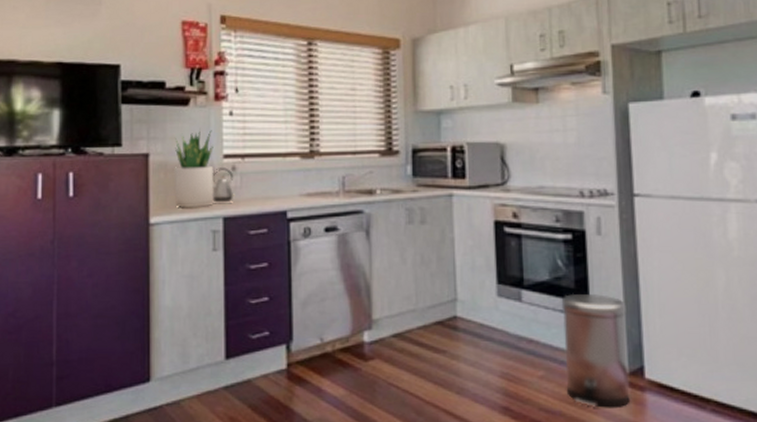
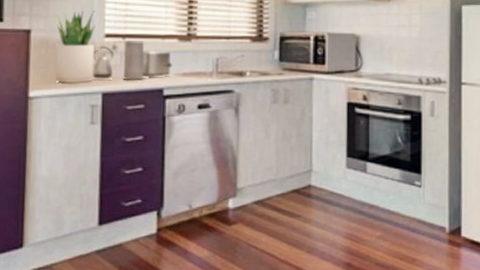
canister: none [243,160,266,203] -> present [122,41,145,80]
toaster: none [264,169,296,199] -> present [142,50,173,77]
pedal bin: present [561,294,630,408] -> none [399,166,450,262]

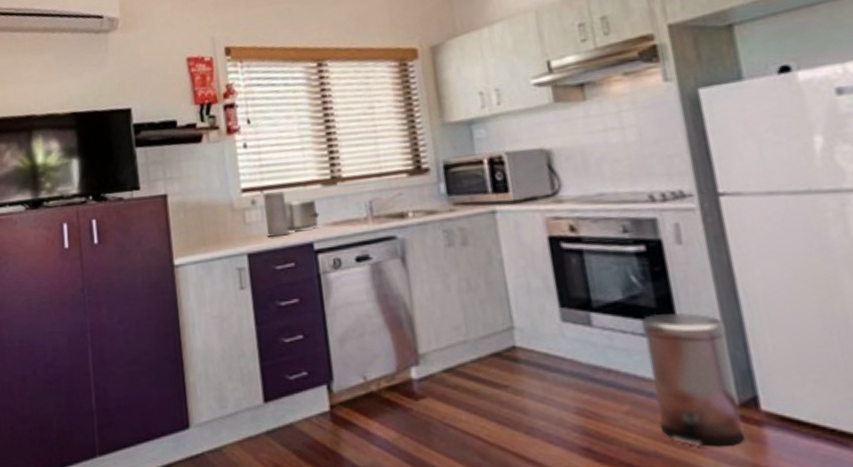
planter: present [54,9,96,84] -> none [191,165,236,247]
kettle: present [91,46,115,79] -> none [232,202,258,240]
pedal bin: none [399,166,450,262] -> present [641,313,745,447]

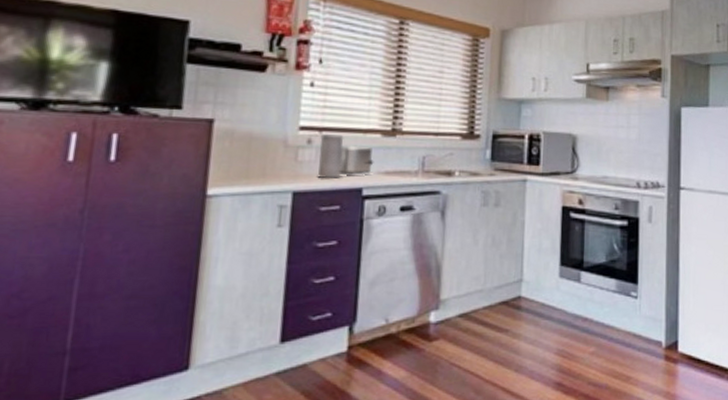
pedal bin: present [641,313,745,447] -> none [613,276,667,380]

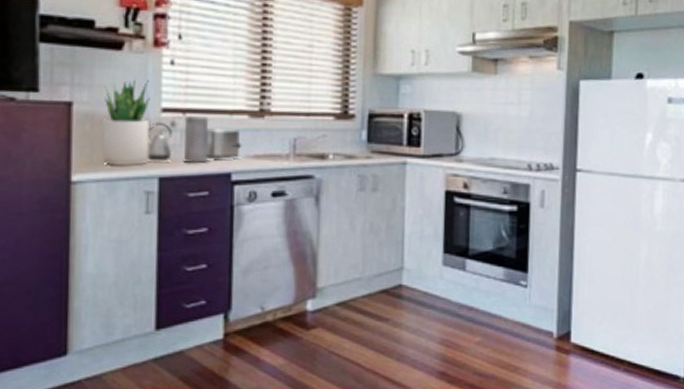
planter: none [239,98,289,181] -> present [102,78,150,167]
kettle: none [281,139,309,177] -> present [146,122,174,162]

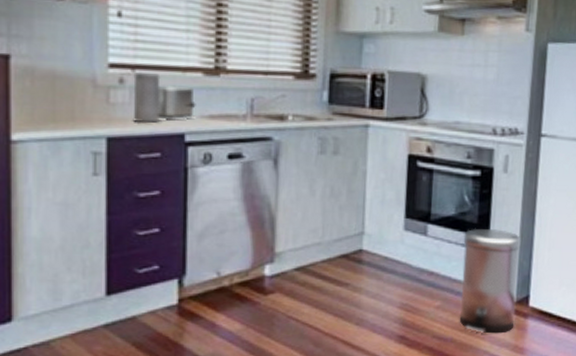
planter: present [102,78,150,167] -> none [44,30,96,125]
kettle: present [146,122,174,162] -> none [92,78,123,121]
pedal bin: none [500,264,560,371] -> present [459,229,521,334]

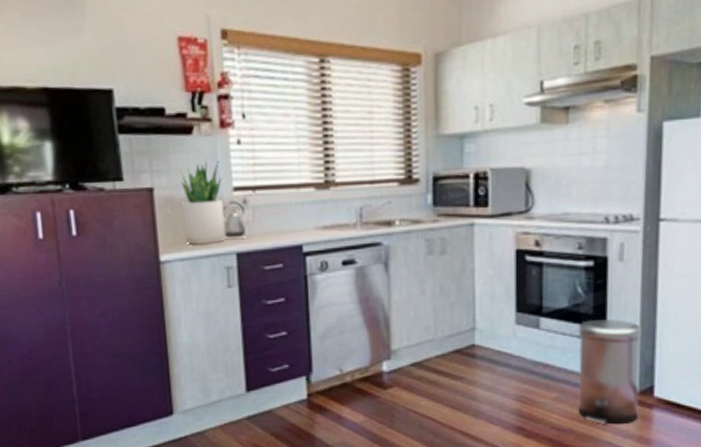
planter: none [44,30,96,125] -> present [180,160,226,245]
kettle: none [92,78,123,121] -> present [222,201,248,239]
canister: present [133,73,161,123] -> none [254,192,280,237]
toaster: present [158,85,196,119] -> none [277,201,311,233]

